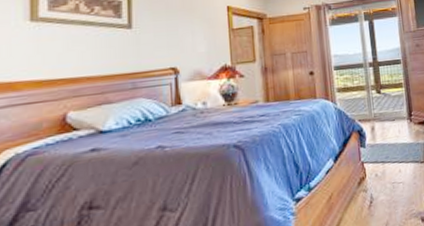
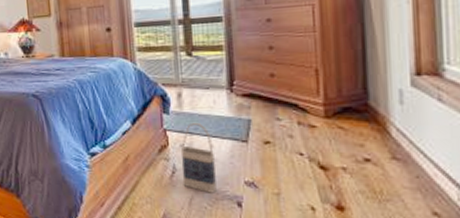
bag: none [376,151,406,216] -> present [181,122,217,193]

